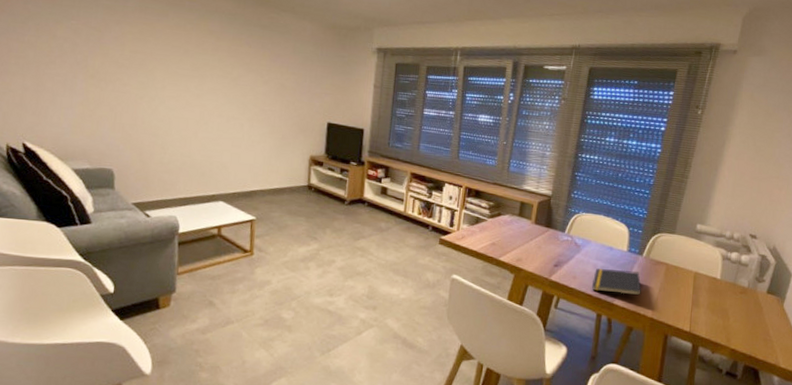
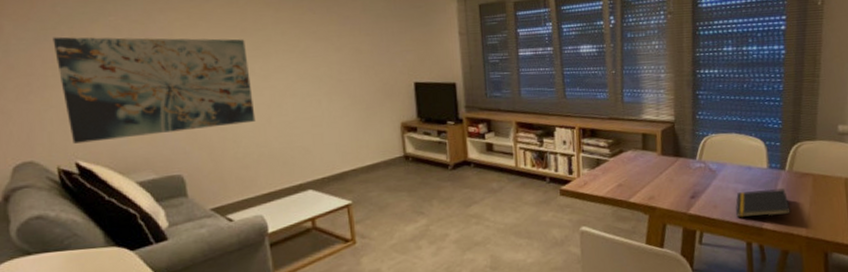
wall art: none [20,30,186,134] -> present [53,36,256,144]

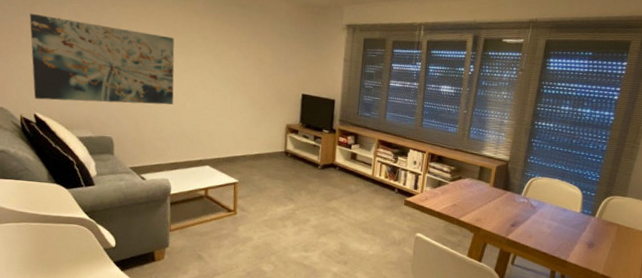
notepad: present [735,188,791,217] -> none [546,228,594,254]

